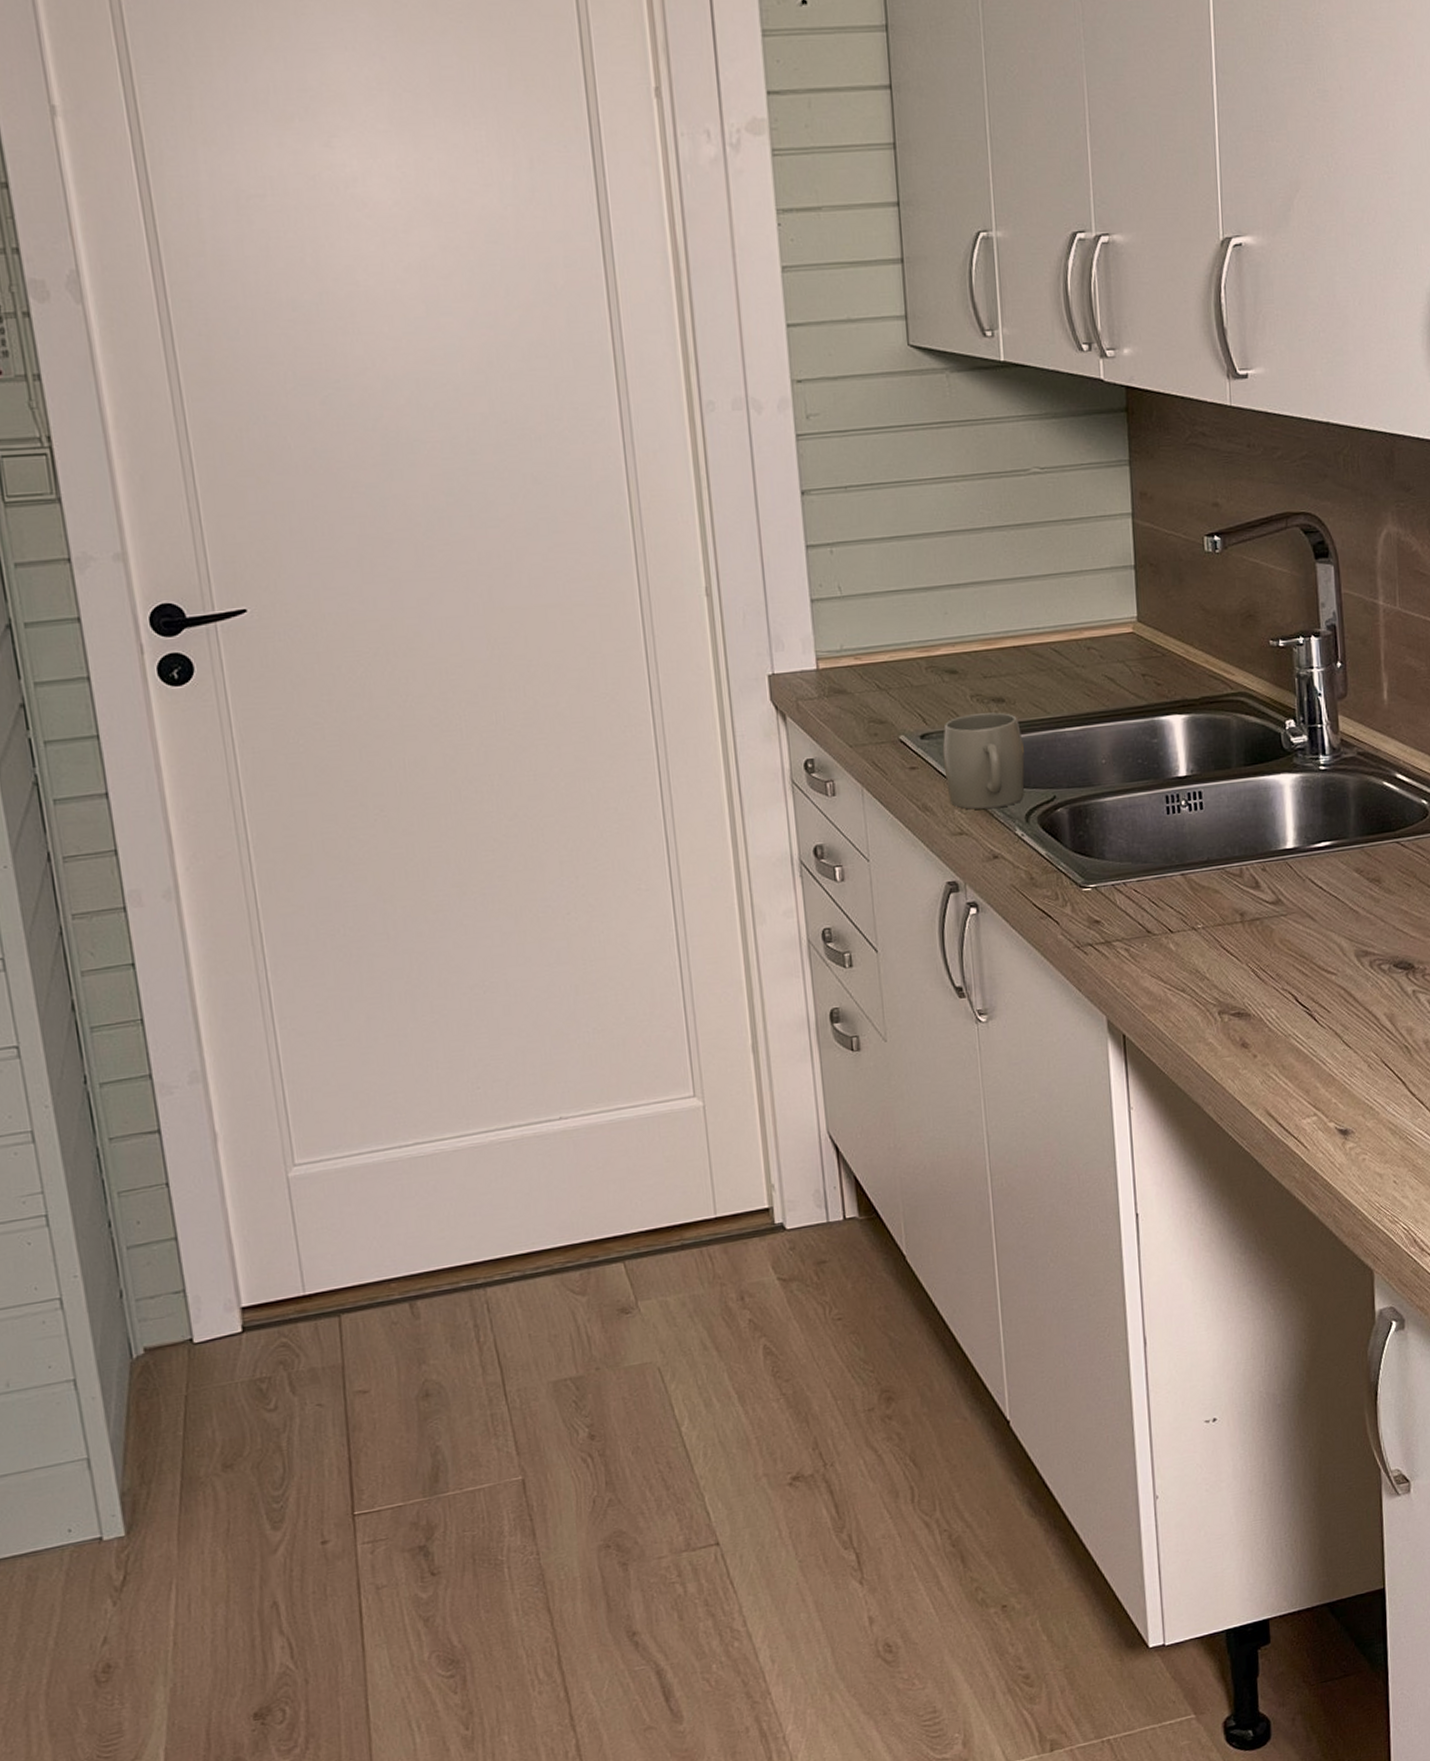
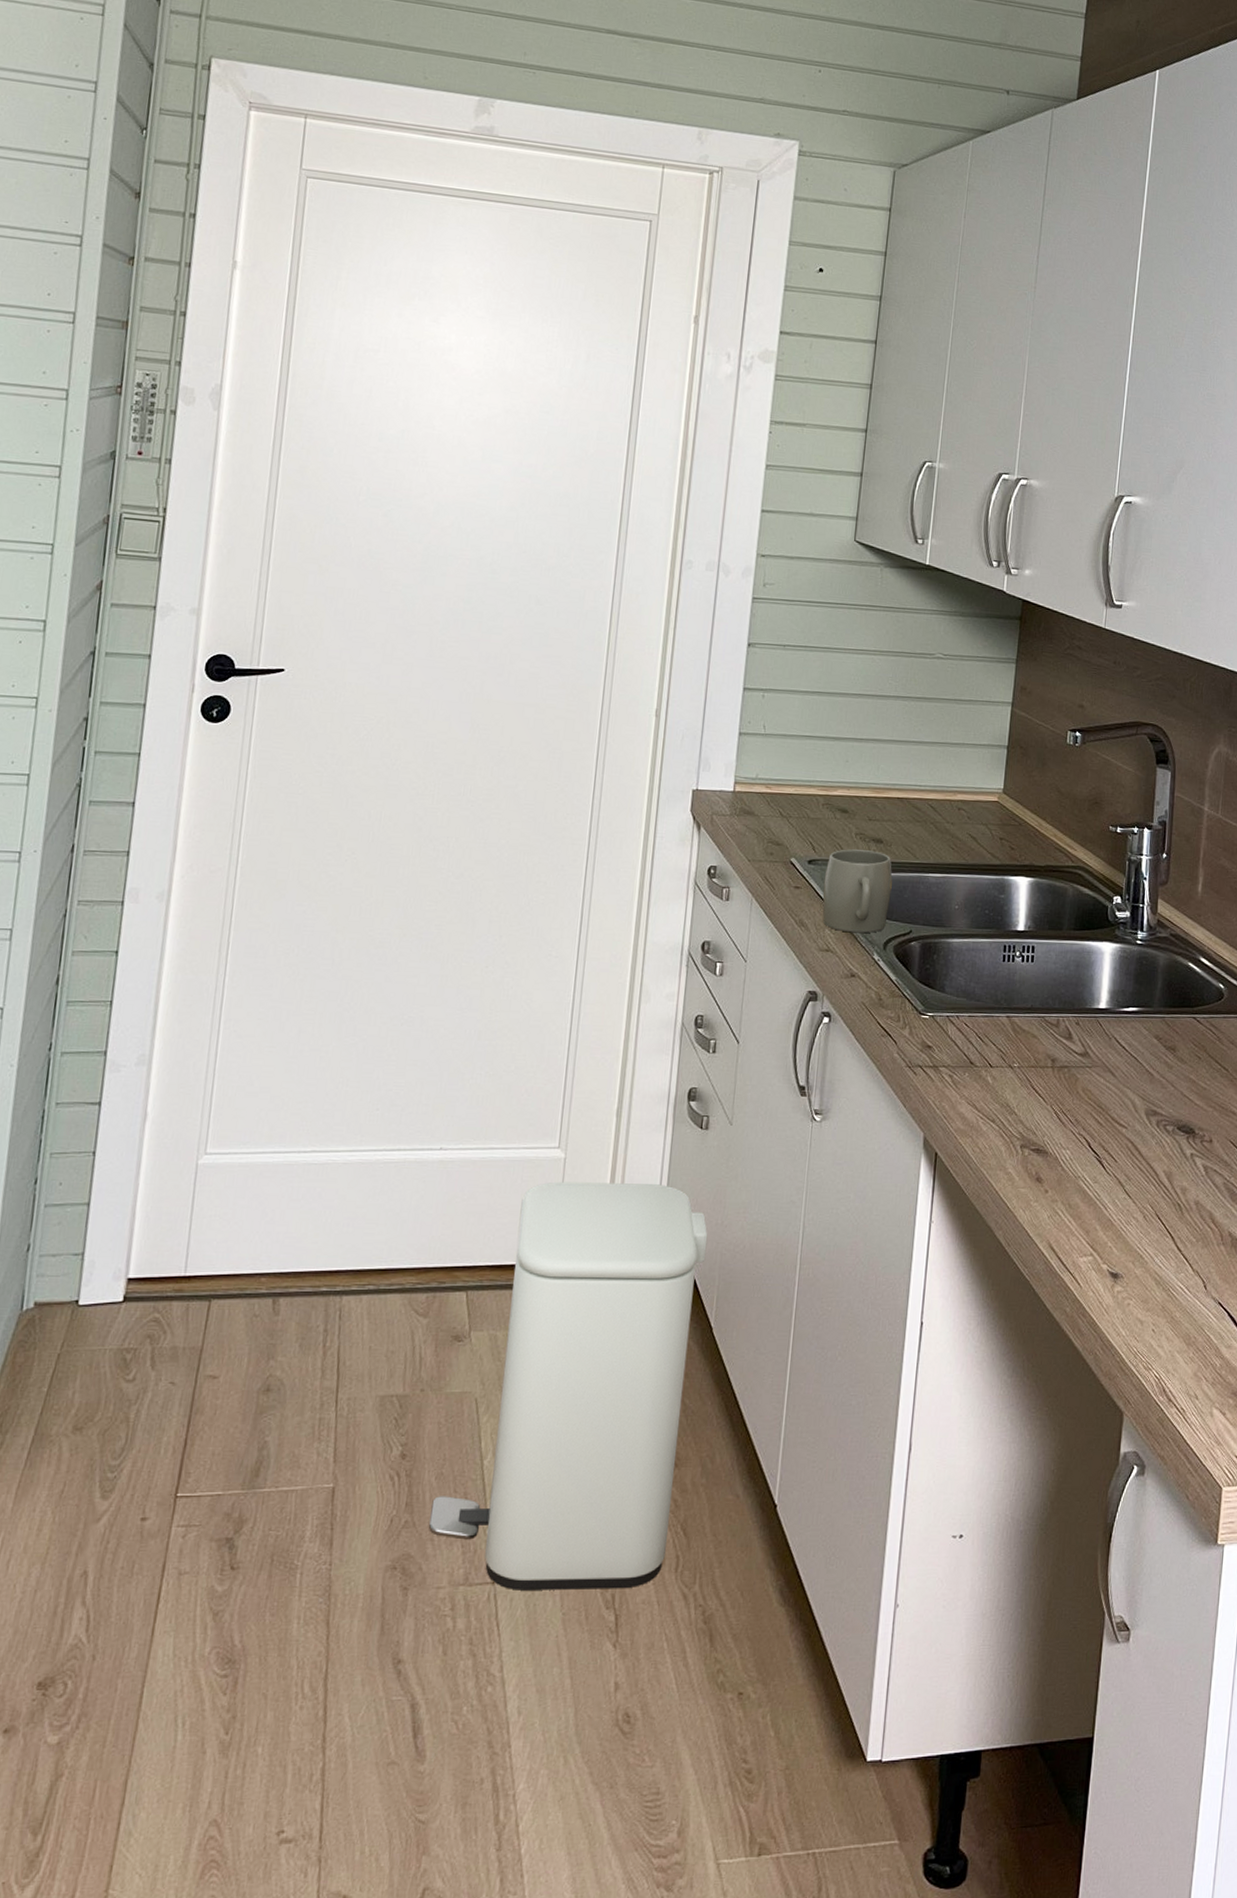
pedal bin: none [634,1116,898,1548] -> present [428,1181,708,1590]

